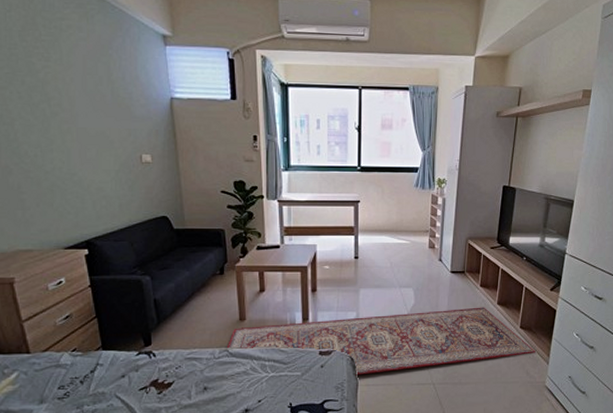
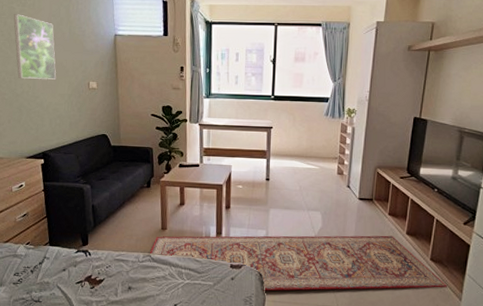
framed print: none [34,71,98,153] -> present [14,14,57,80]

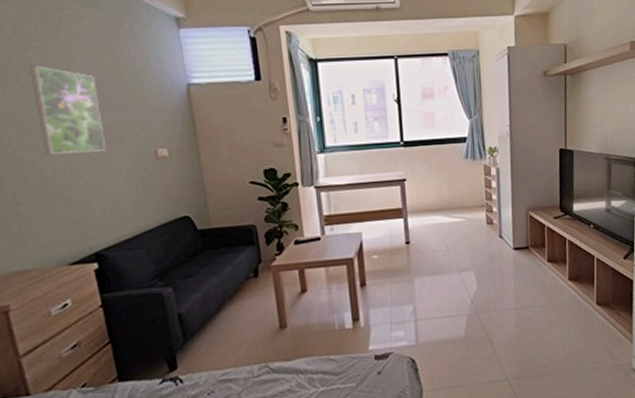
rug: present [149,235,447,291] -> none [266,284,617,380]

